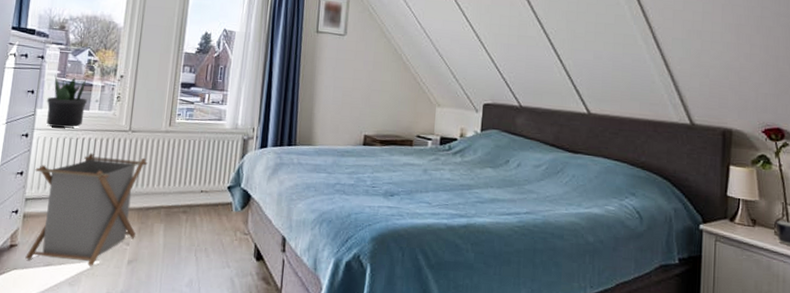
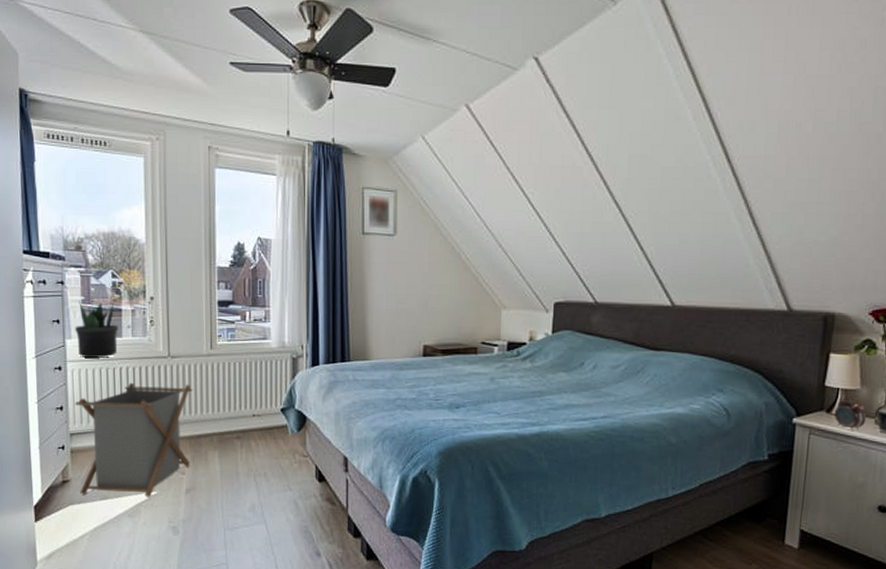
alarm clock: none [737,208,767,241] -> present [834,397,867,432]

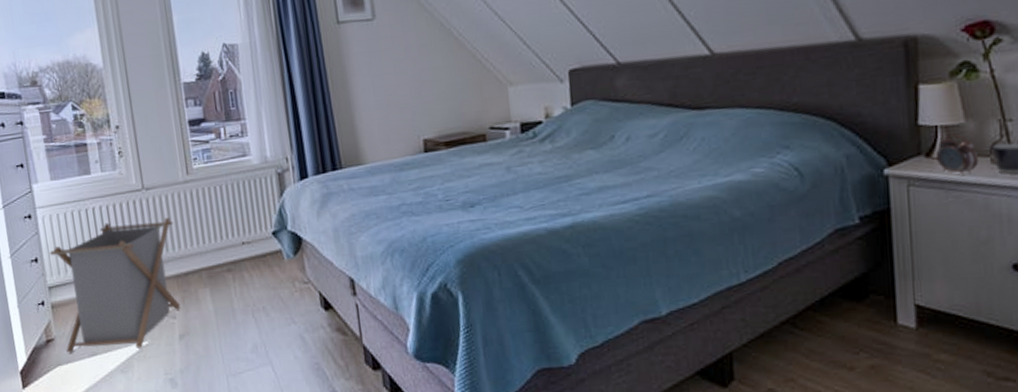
planter: present [75,301,118,358] -> none [40,137,88,202]

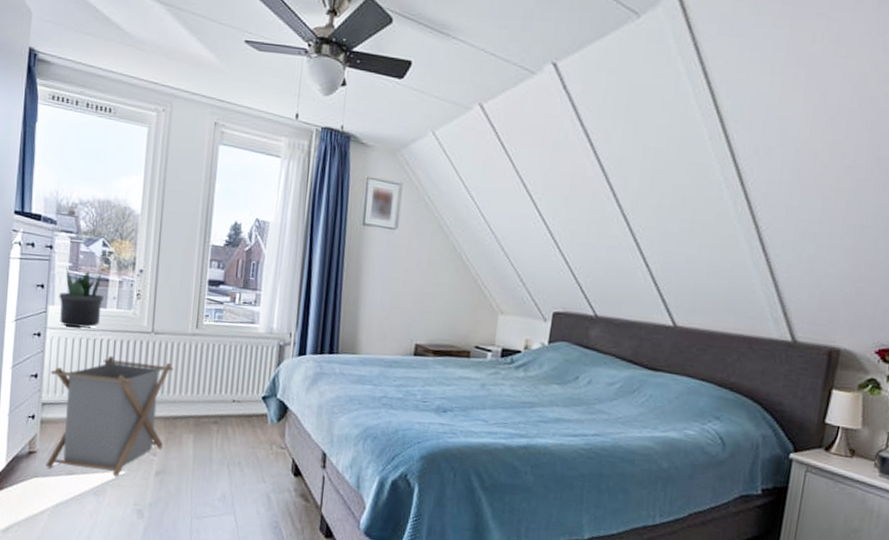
planter: none [40,137,88,202] -> present [59,267,103,328]
alarm clock: present [935,134,979,177] -> none [832,436,866,473]

